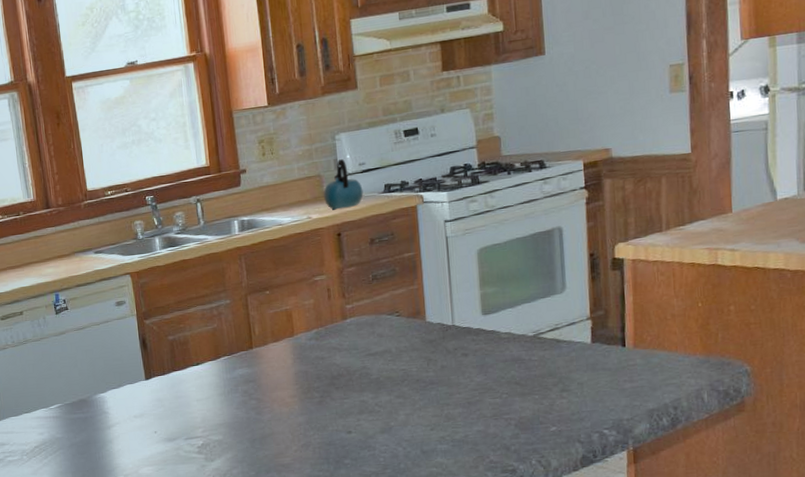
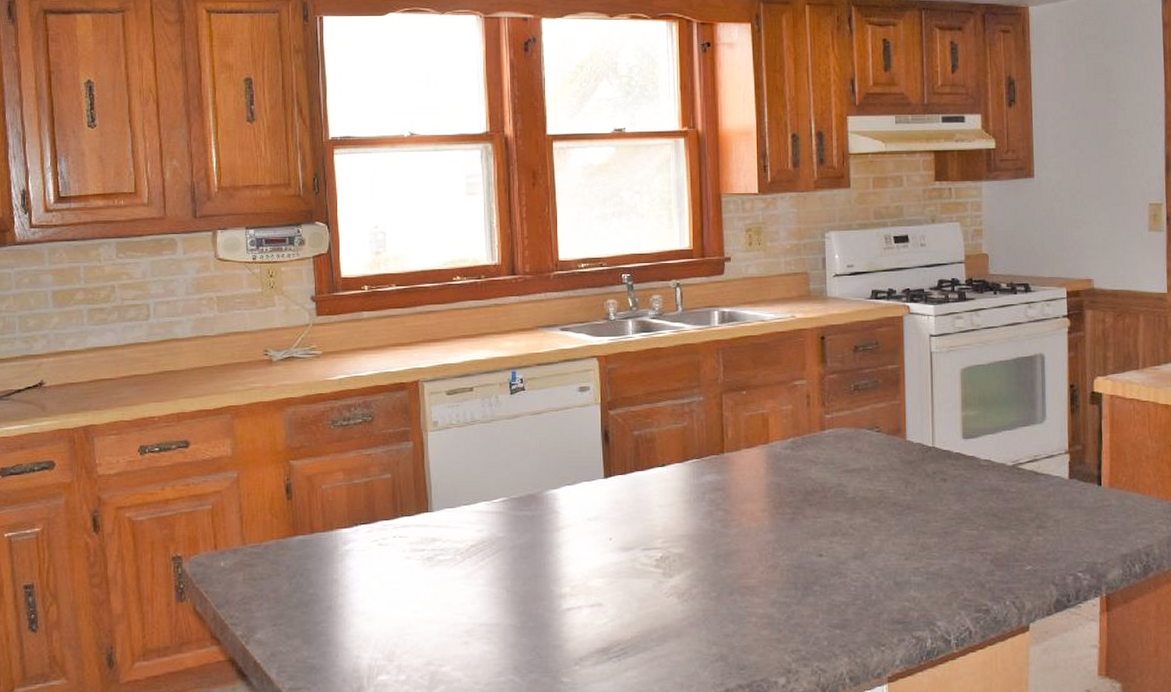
kettle: present [323,159,364,210] -> none [809,259,850,311]

